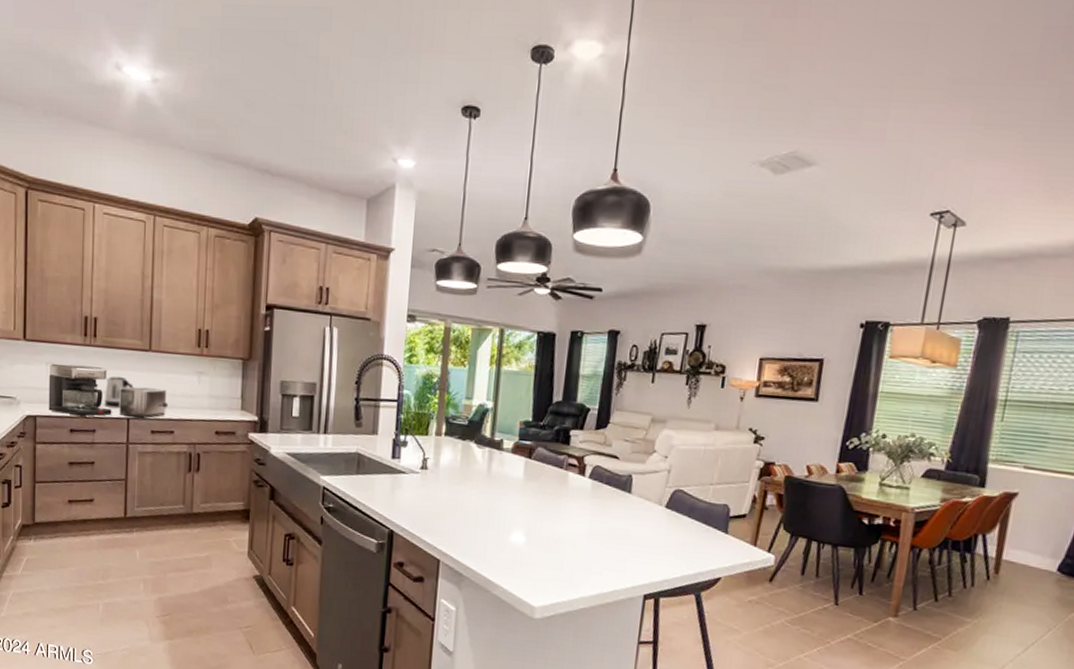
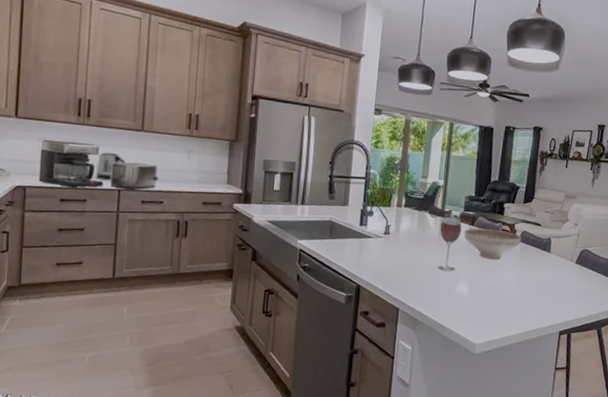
wineglass: none [486,444,517,516] -> present [437,214,462,272]
decorative bowl: none [518,461,594,501] -> present [463,228,522,259]

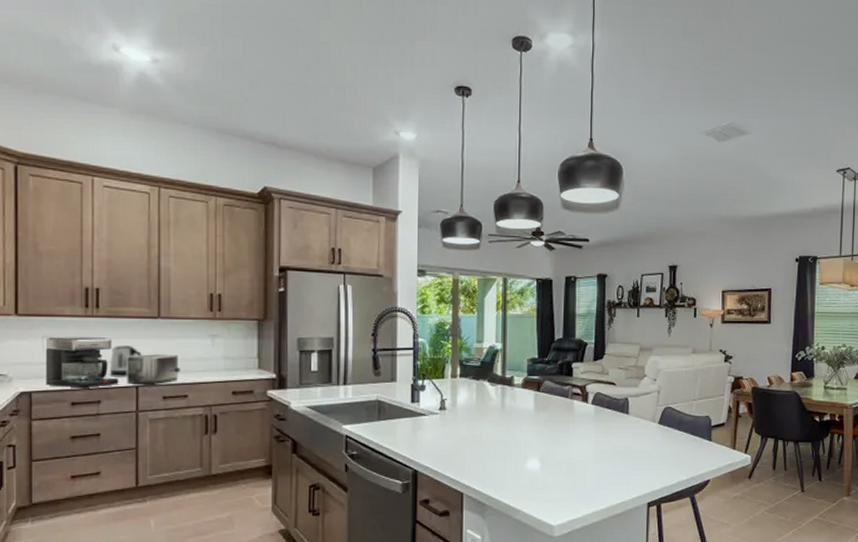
wineglass: present [437,214,462,272] -> none [502,381,527,446]
decorative bowl: present [463,228,522,259] -> none [529,393,595,427]

